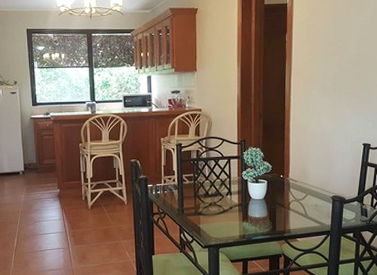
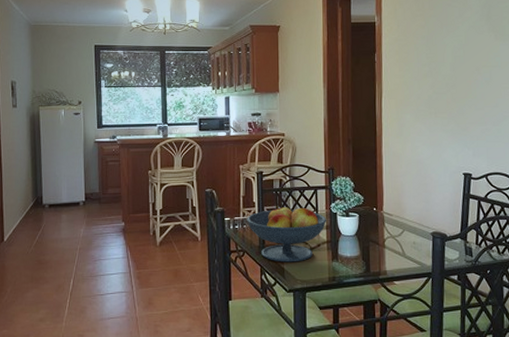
fruit bowl: none [167,174,239,223] -> present [247,206,327,262]

